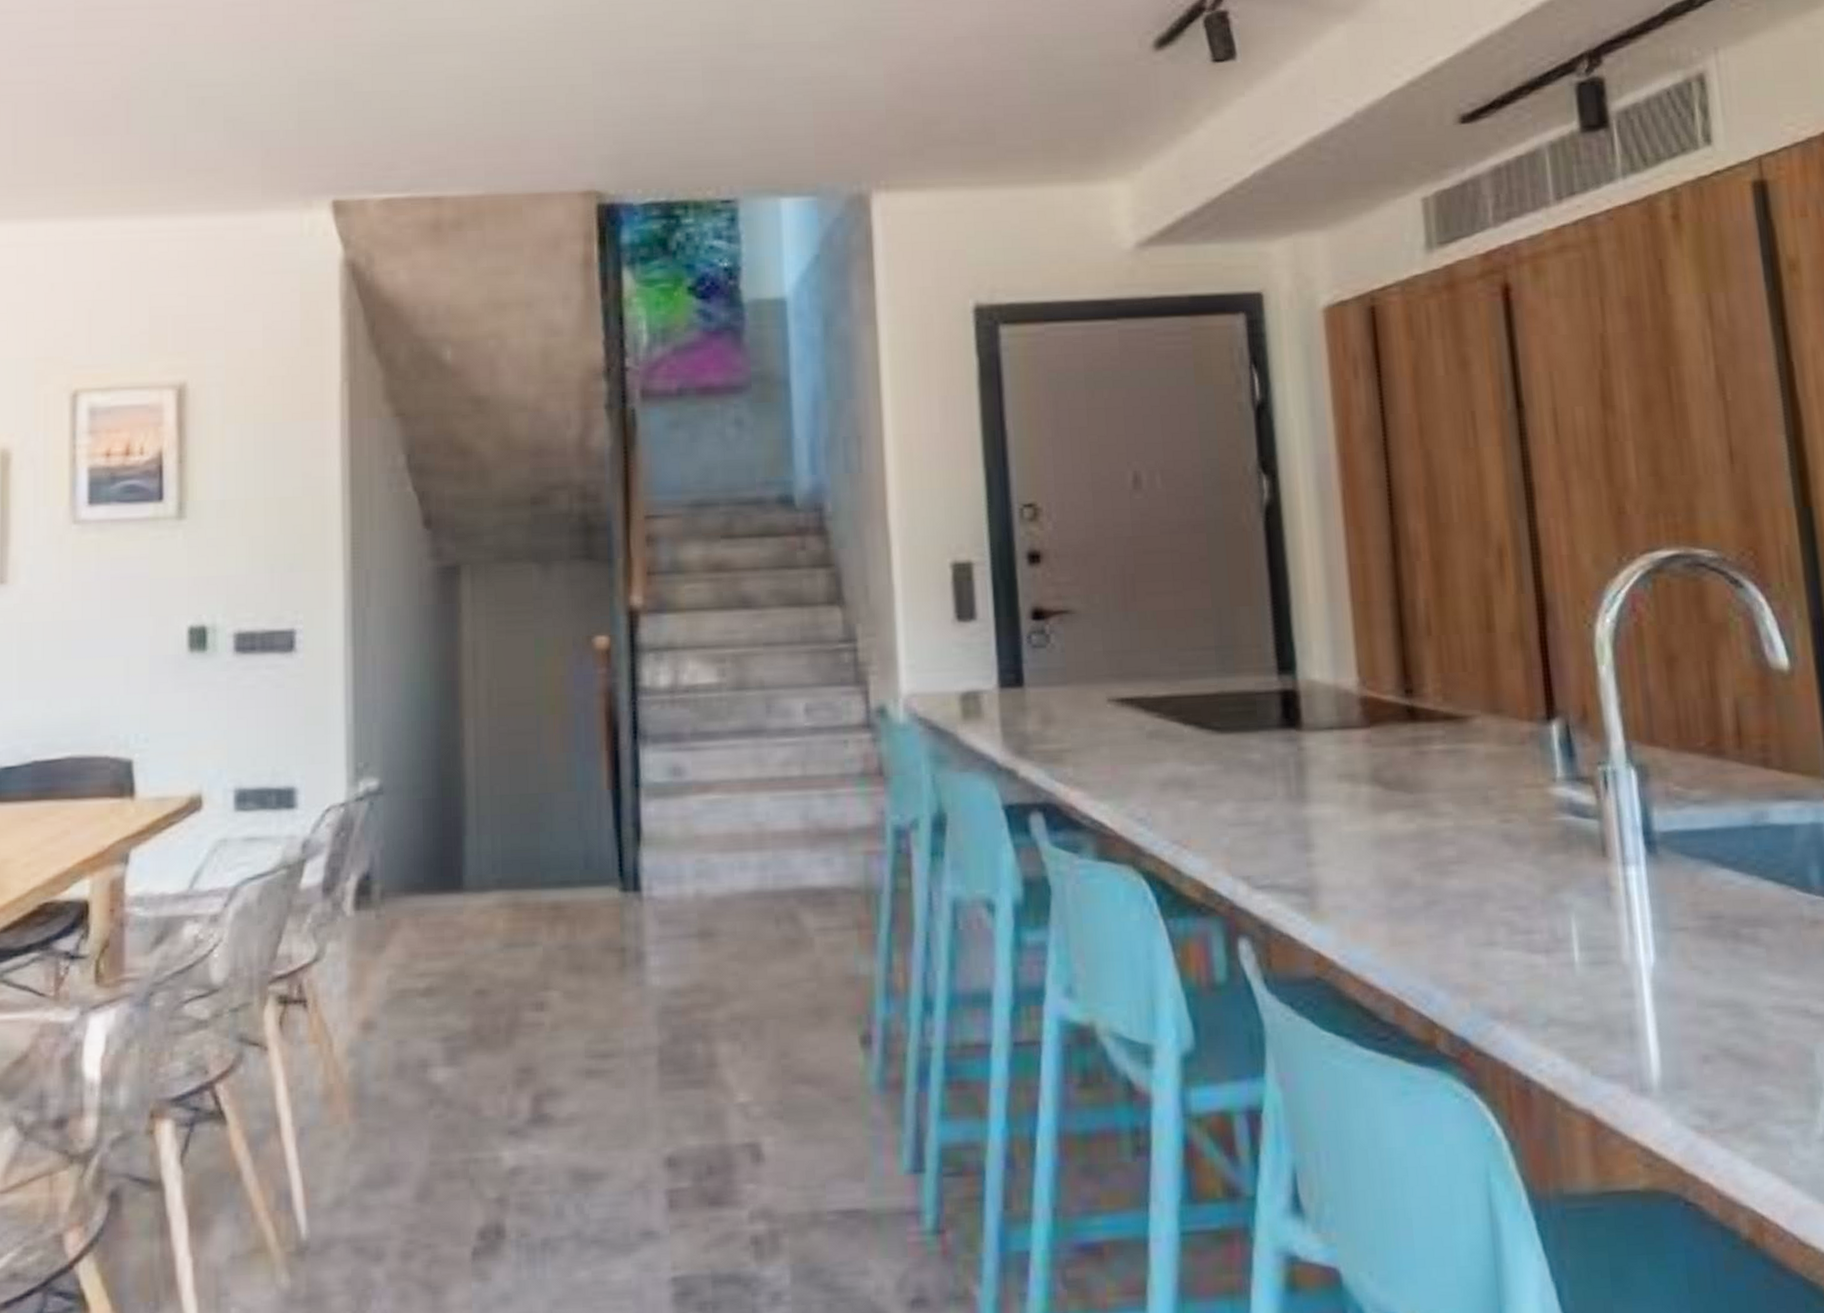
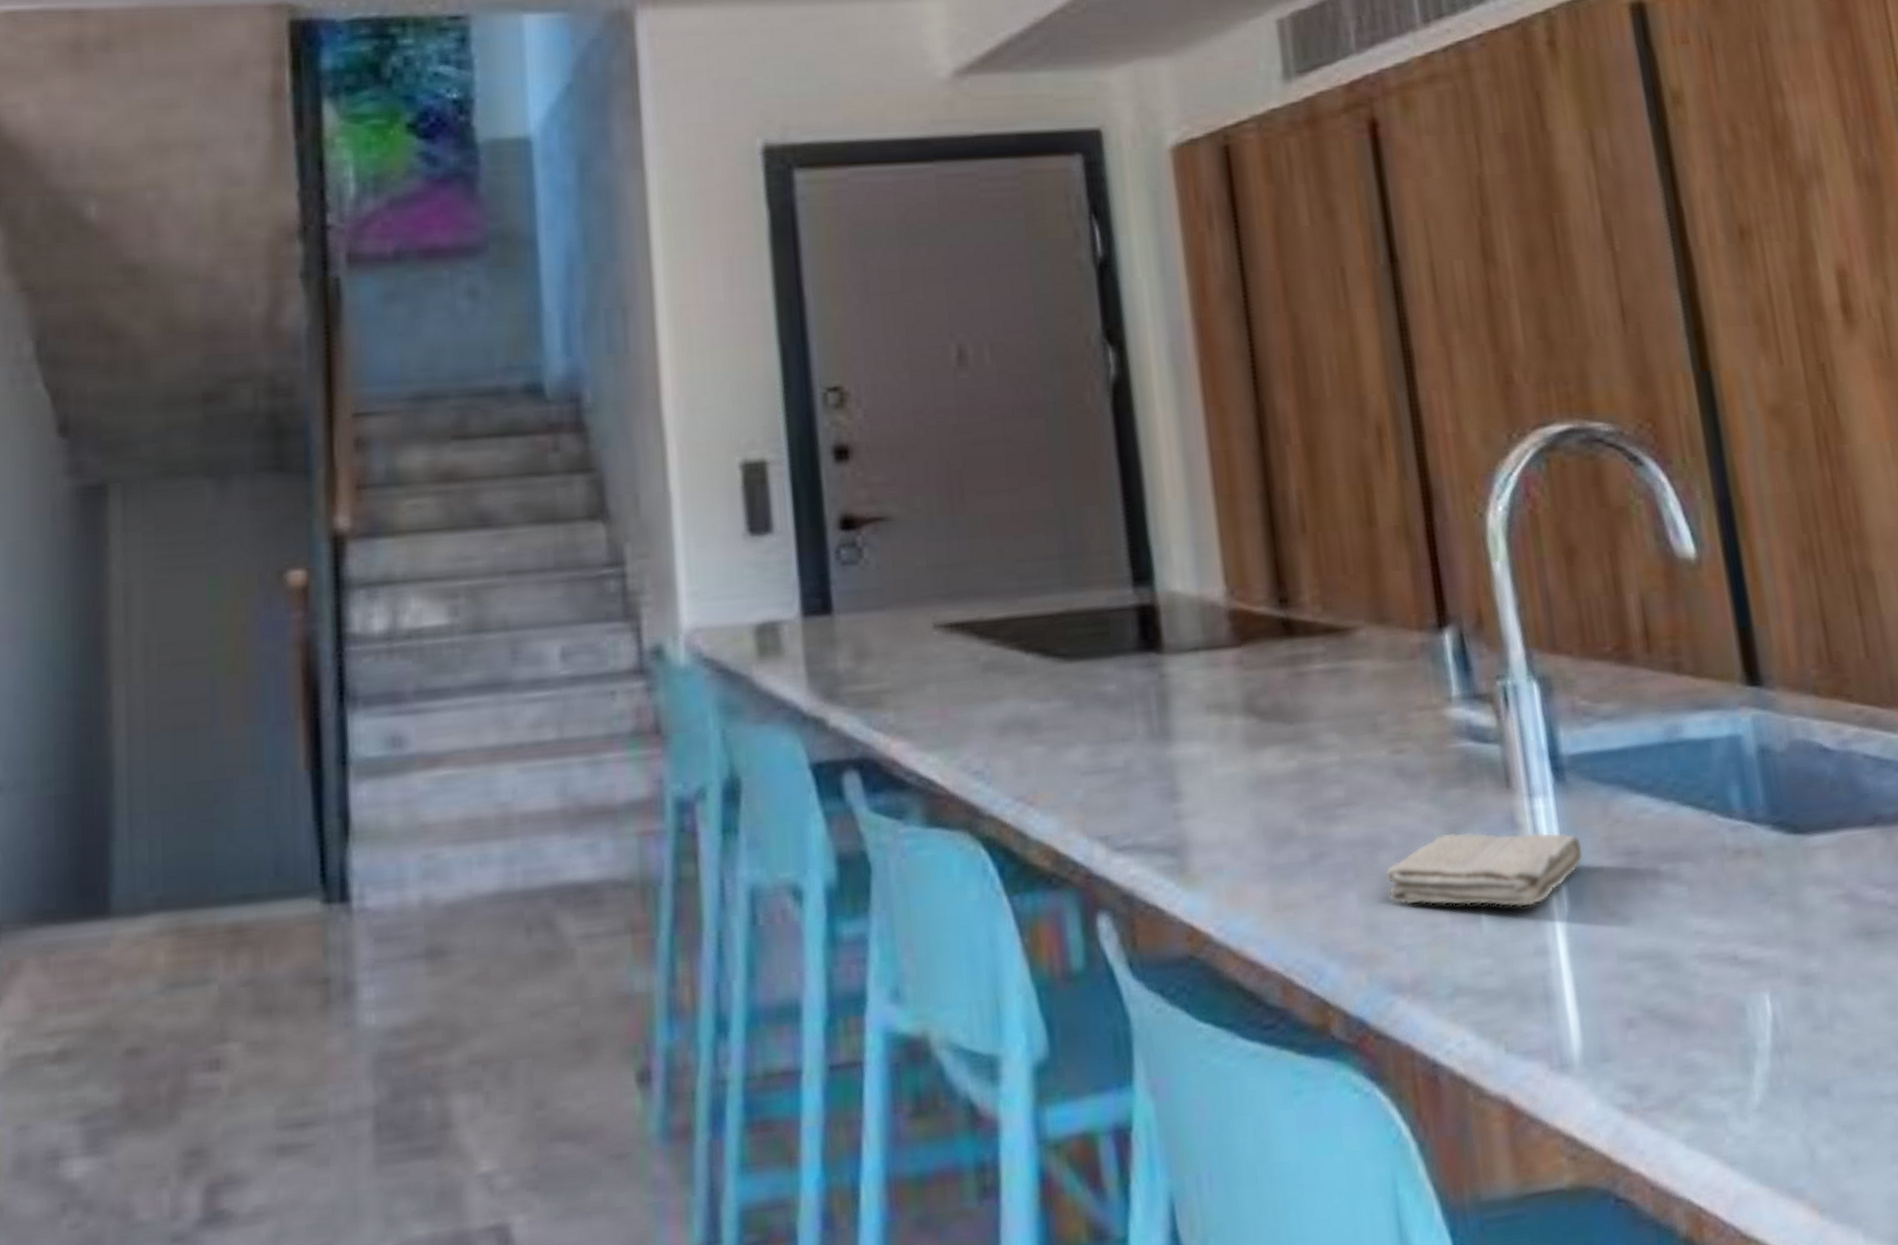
washcloth: none [1490,891,1670,956] -> present [1385,832,1583,908]

